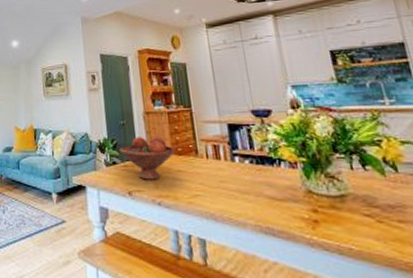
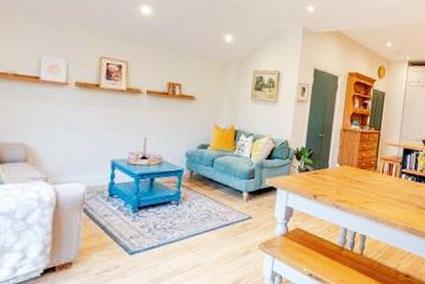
fruit bowl: present [120,136,175,180] -> none [314,150,360,187]

